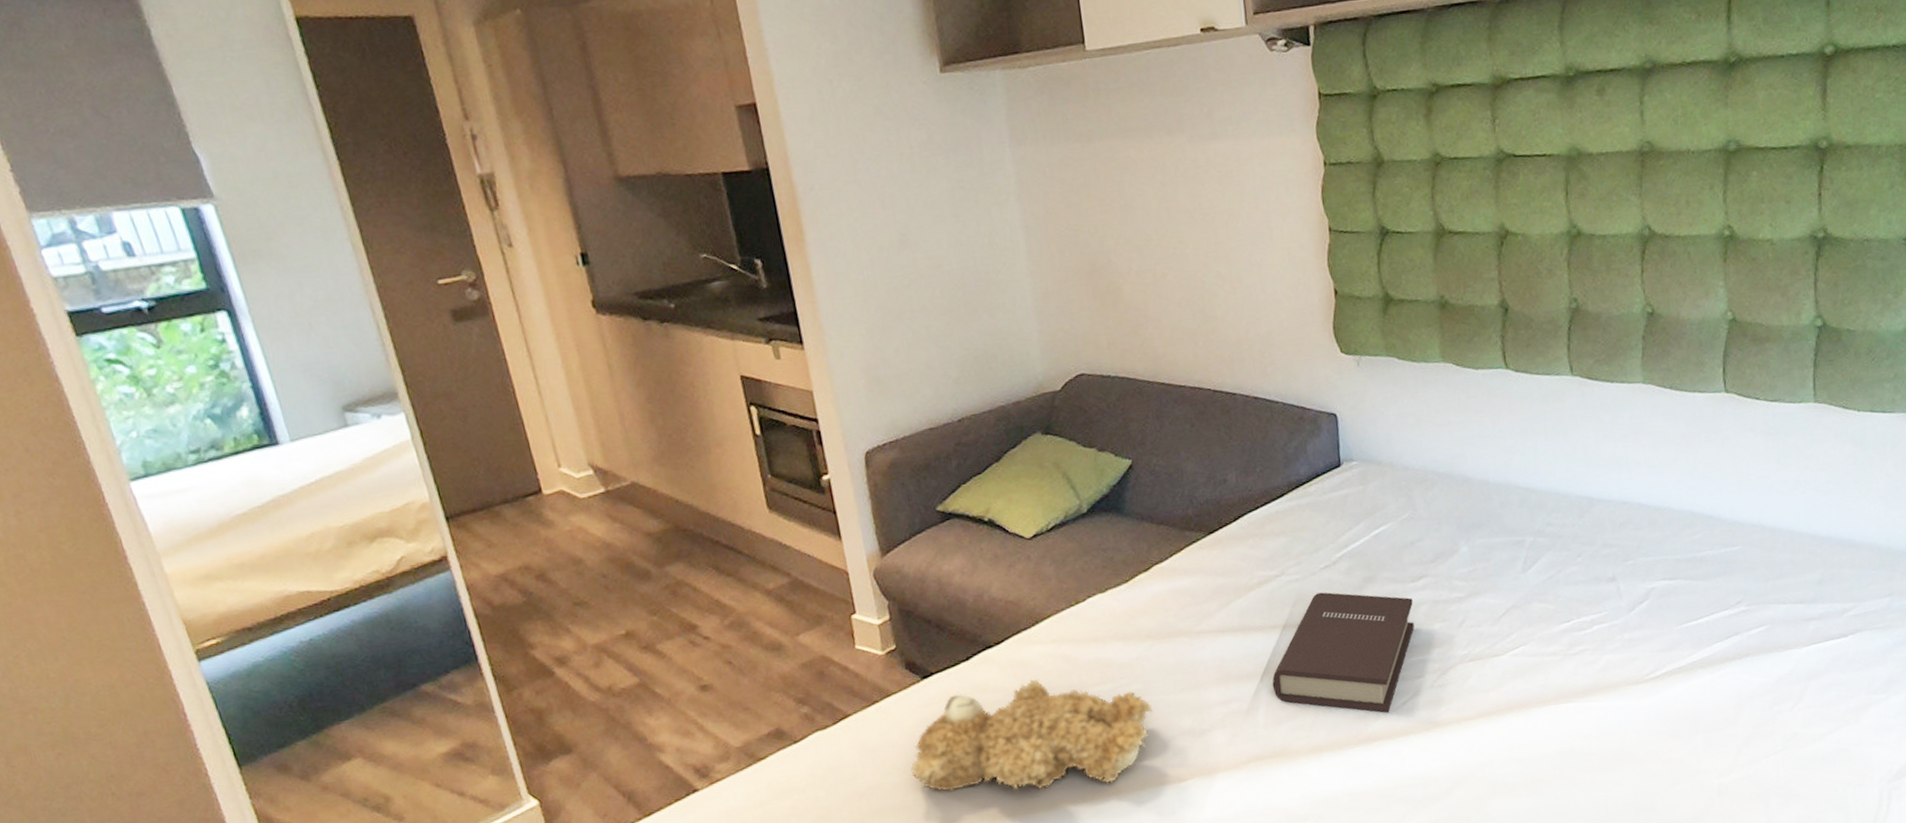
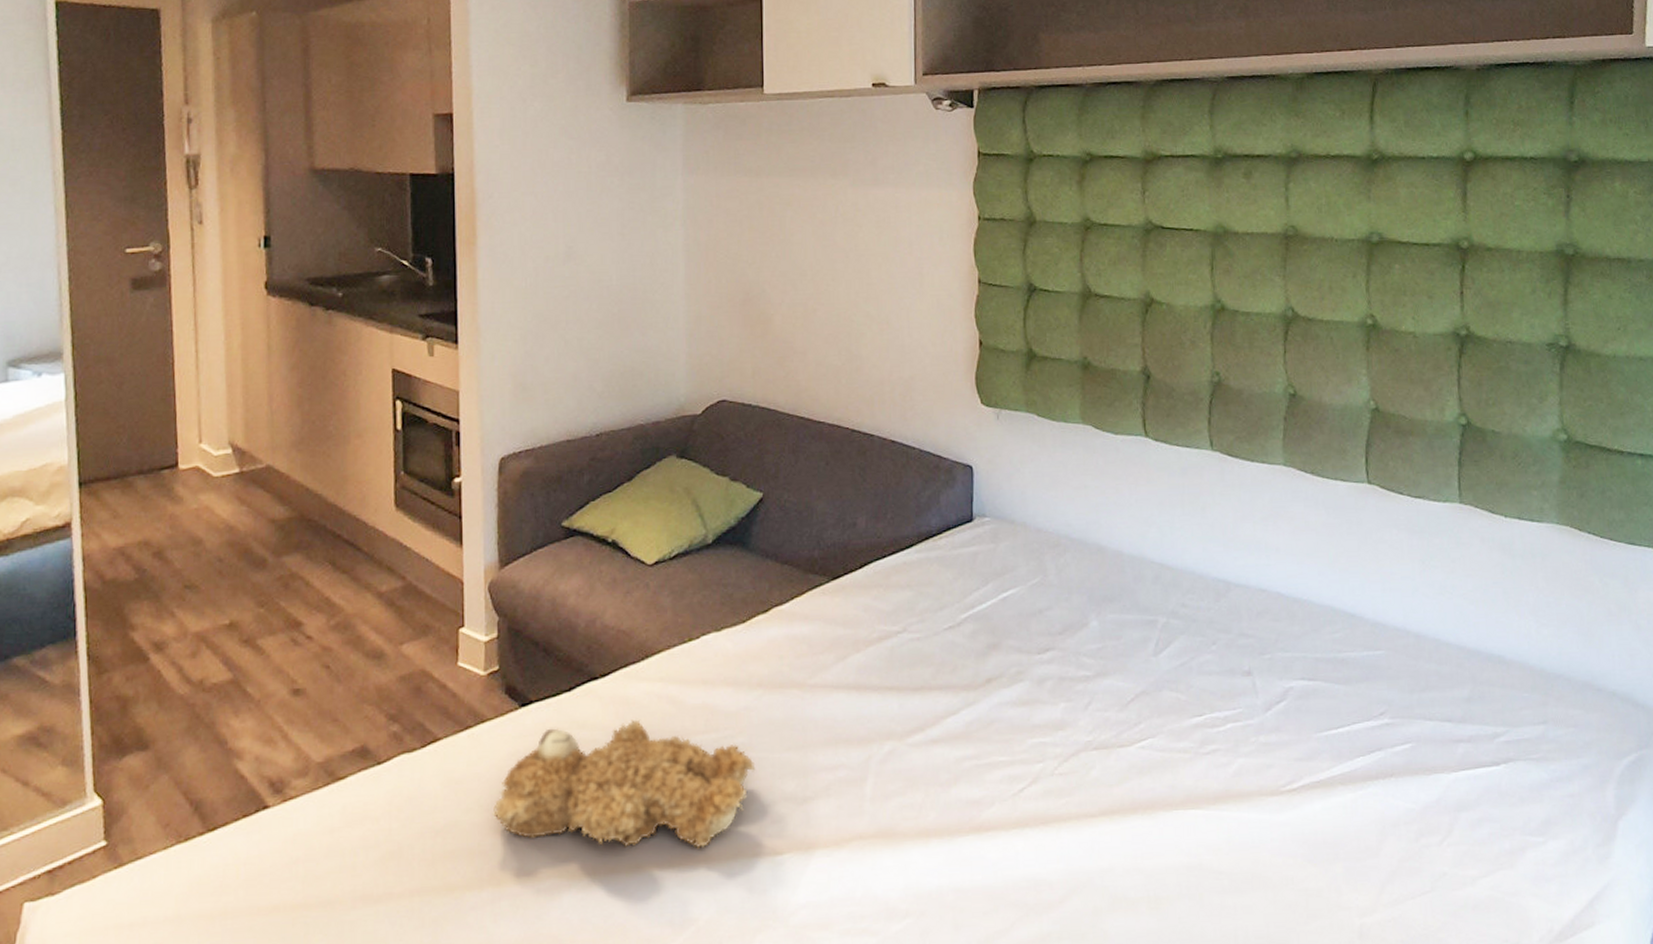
book: present [1272,592,1414,713] -> none [883,655,1038,799]

